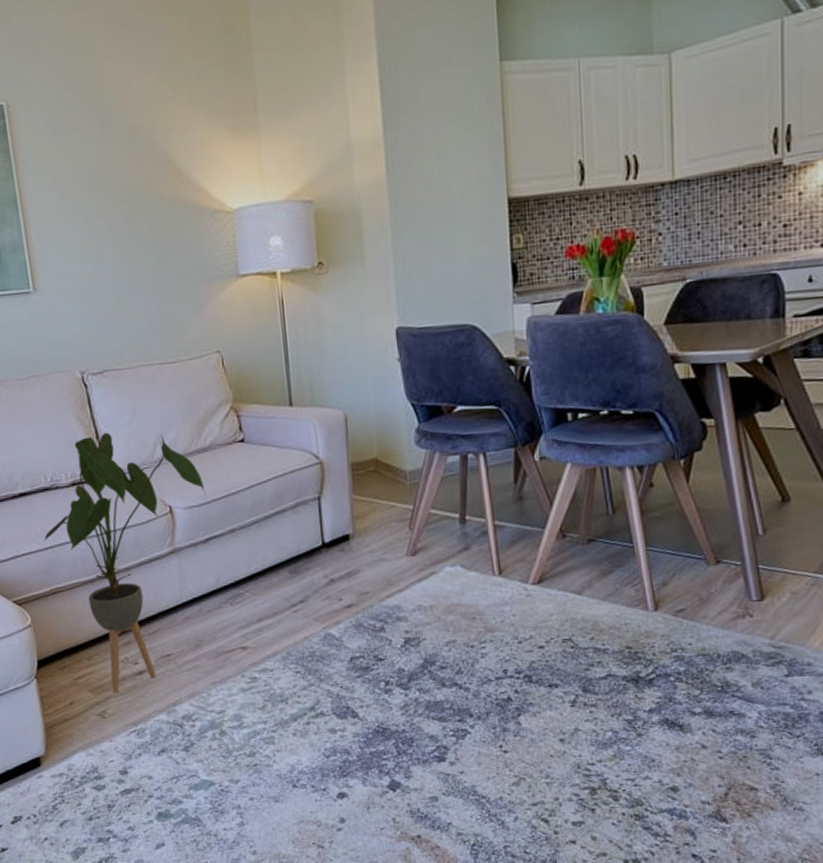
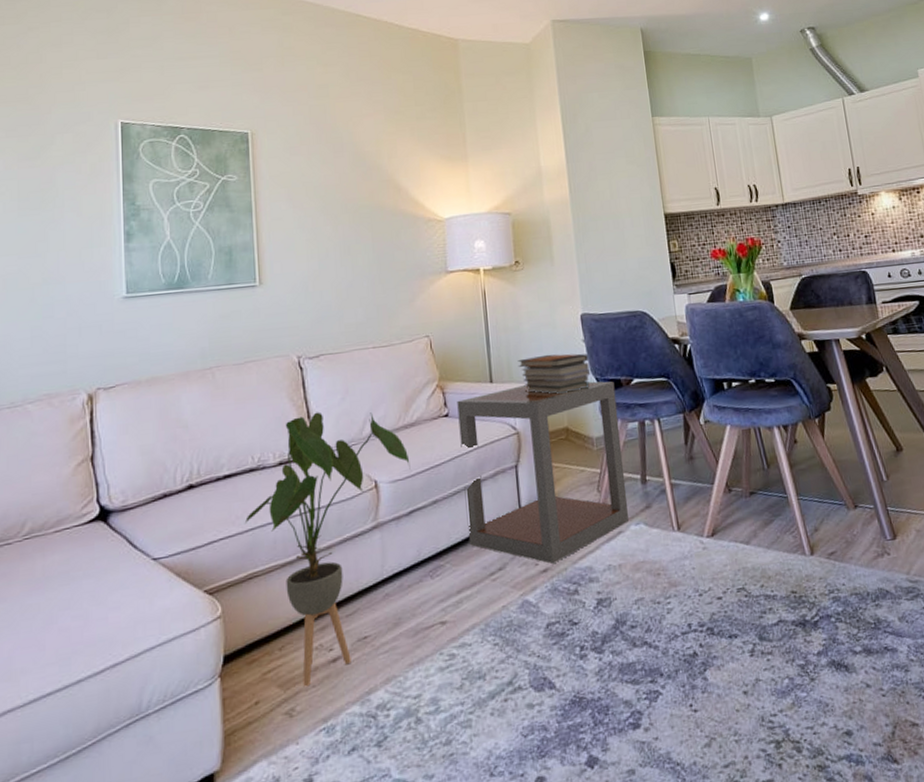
side table: none [253,407,443,601] -> present [457,381,629,565]
book stack: none [320,375,406,421] -> present [517,353,591,394]

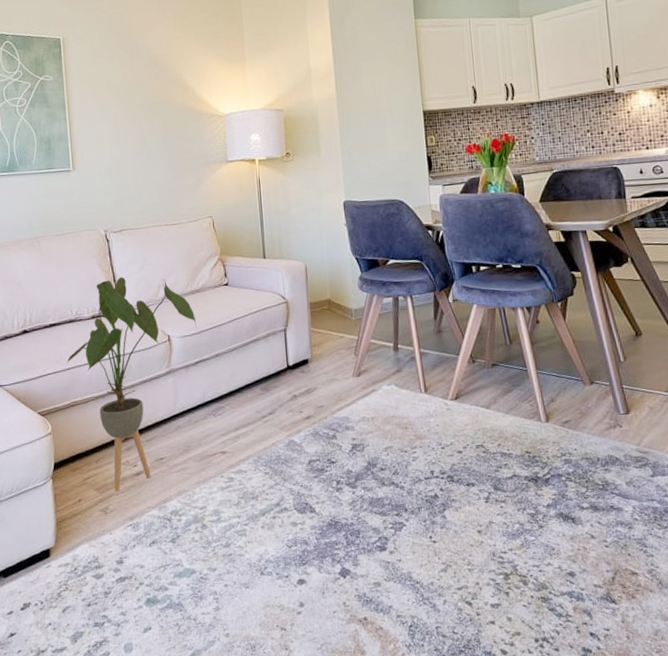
side table: present [457,381,629,565] -> none [235,260,381,413]
book stack: present [517,353,591,394] -> none [287,235,351,270]

